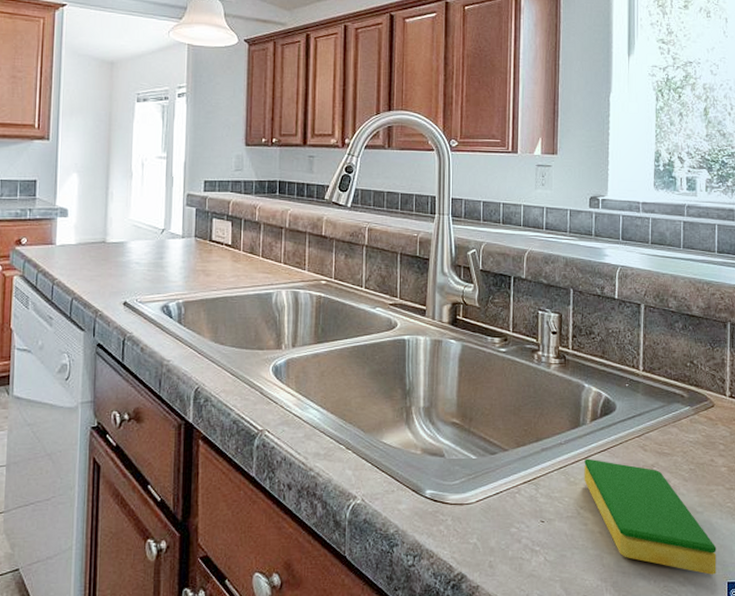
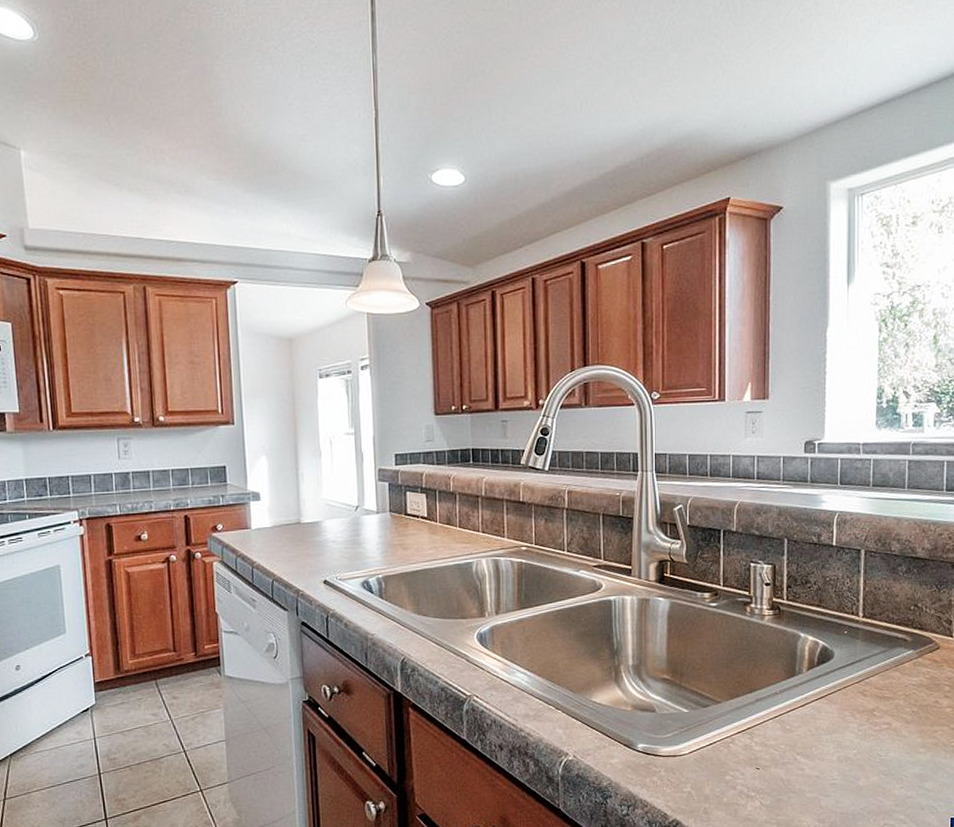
dish sponge: present [584,458,717,575] -> none [800,706,940,812]

